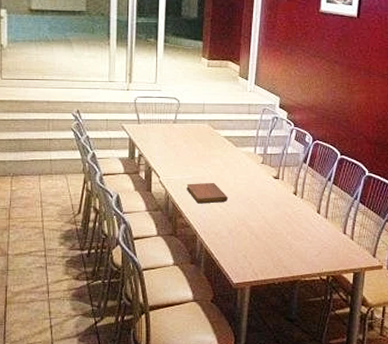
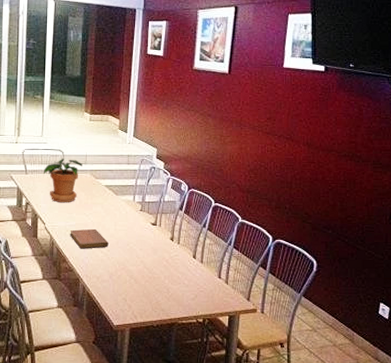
potted plant: none [158,107,200,155] -> present [44,159,82,203]

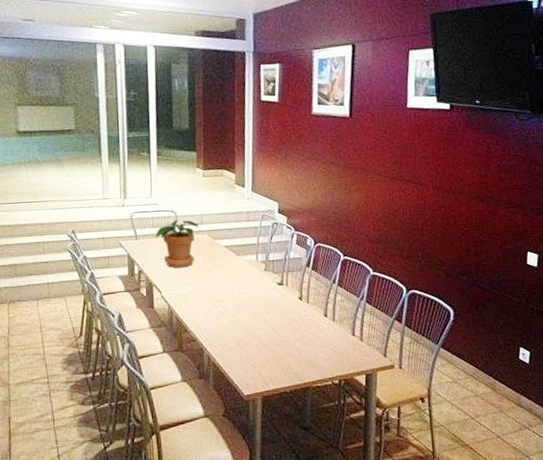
notebook: present [70,228,109,249] -> none [189,293,233,317]

